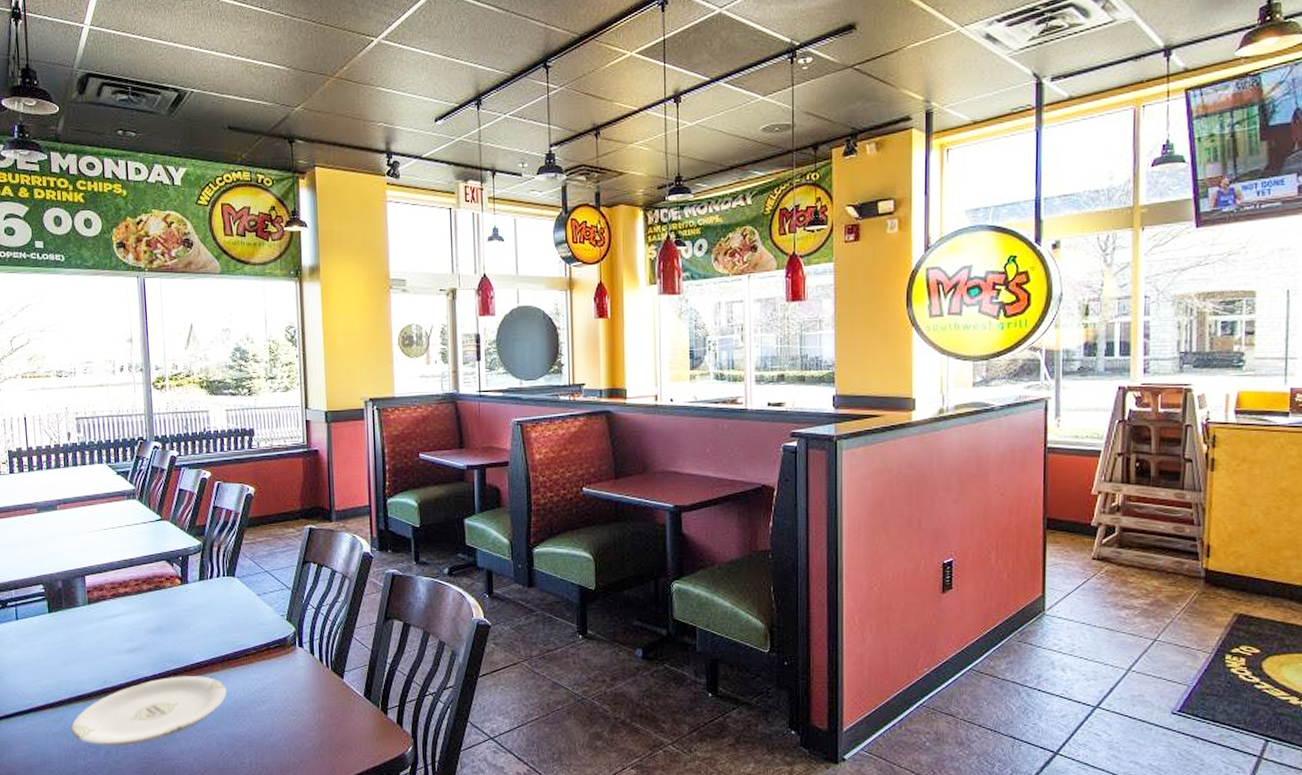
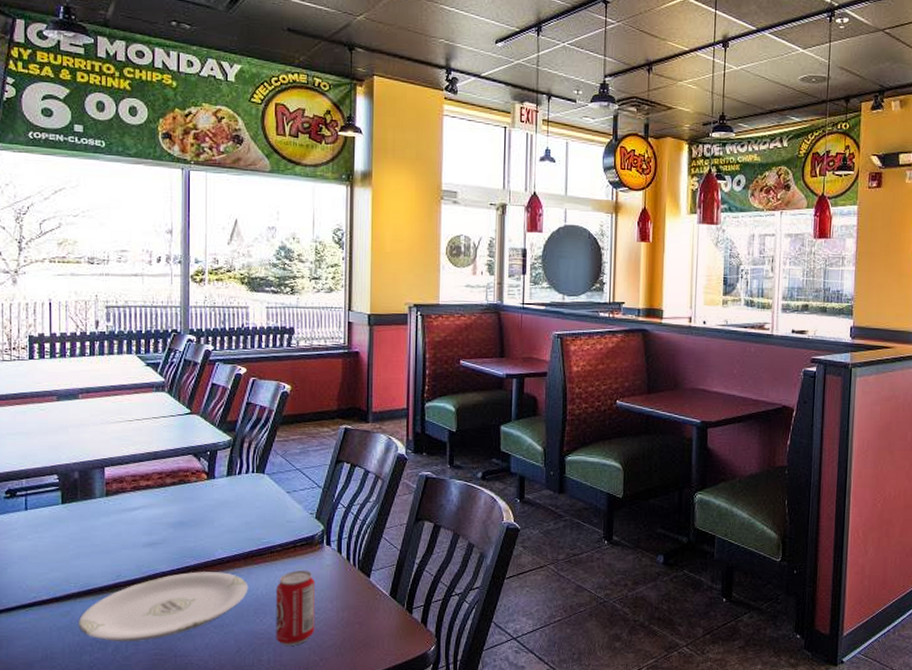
beverage can: none [253,673,293,748] -> present [276,570,316,646]

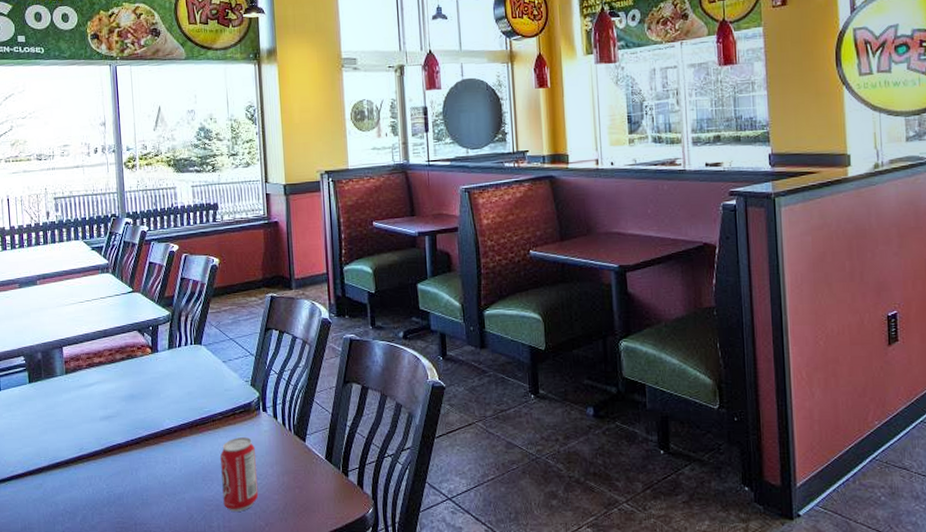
plate: present [78,571,248,642] -> none [49,442,195,511]

